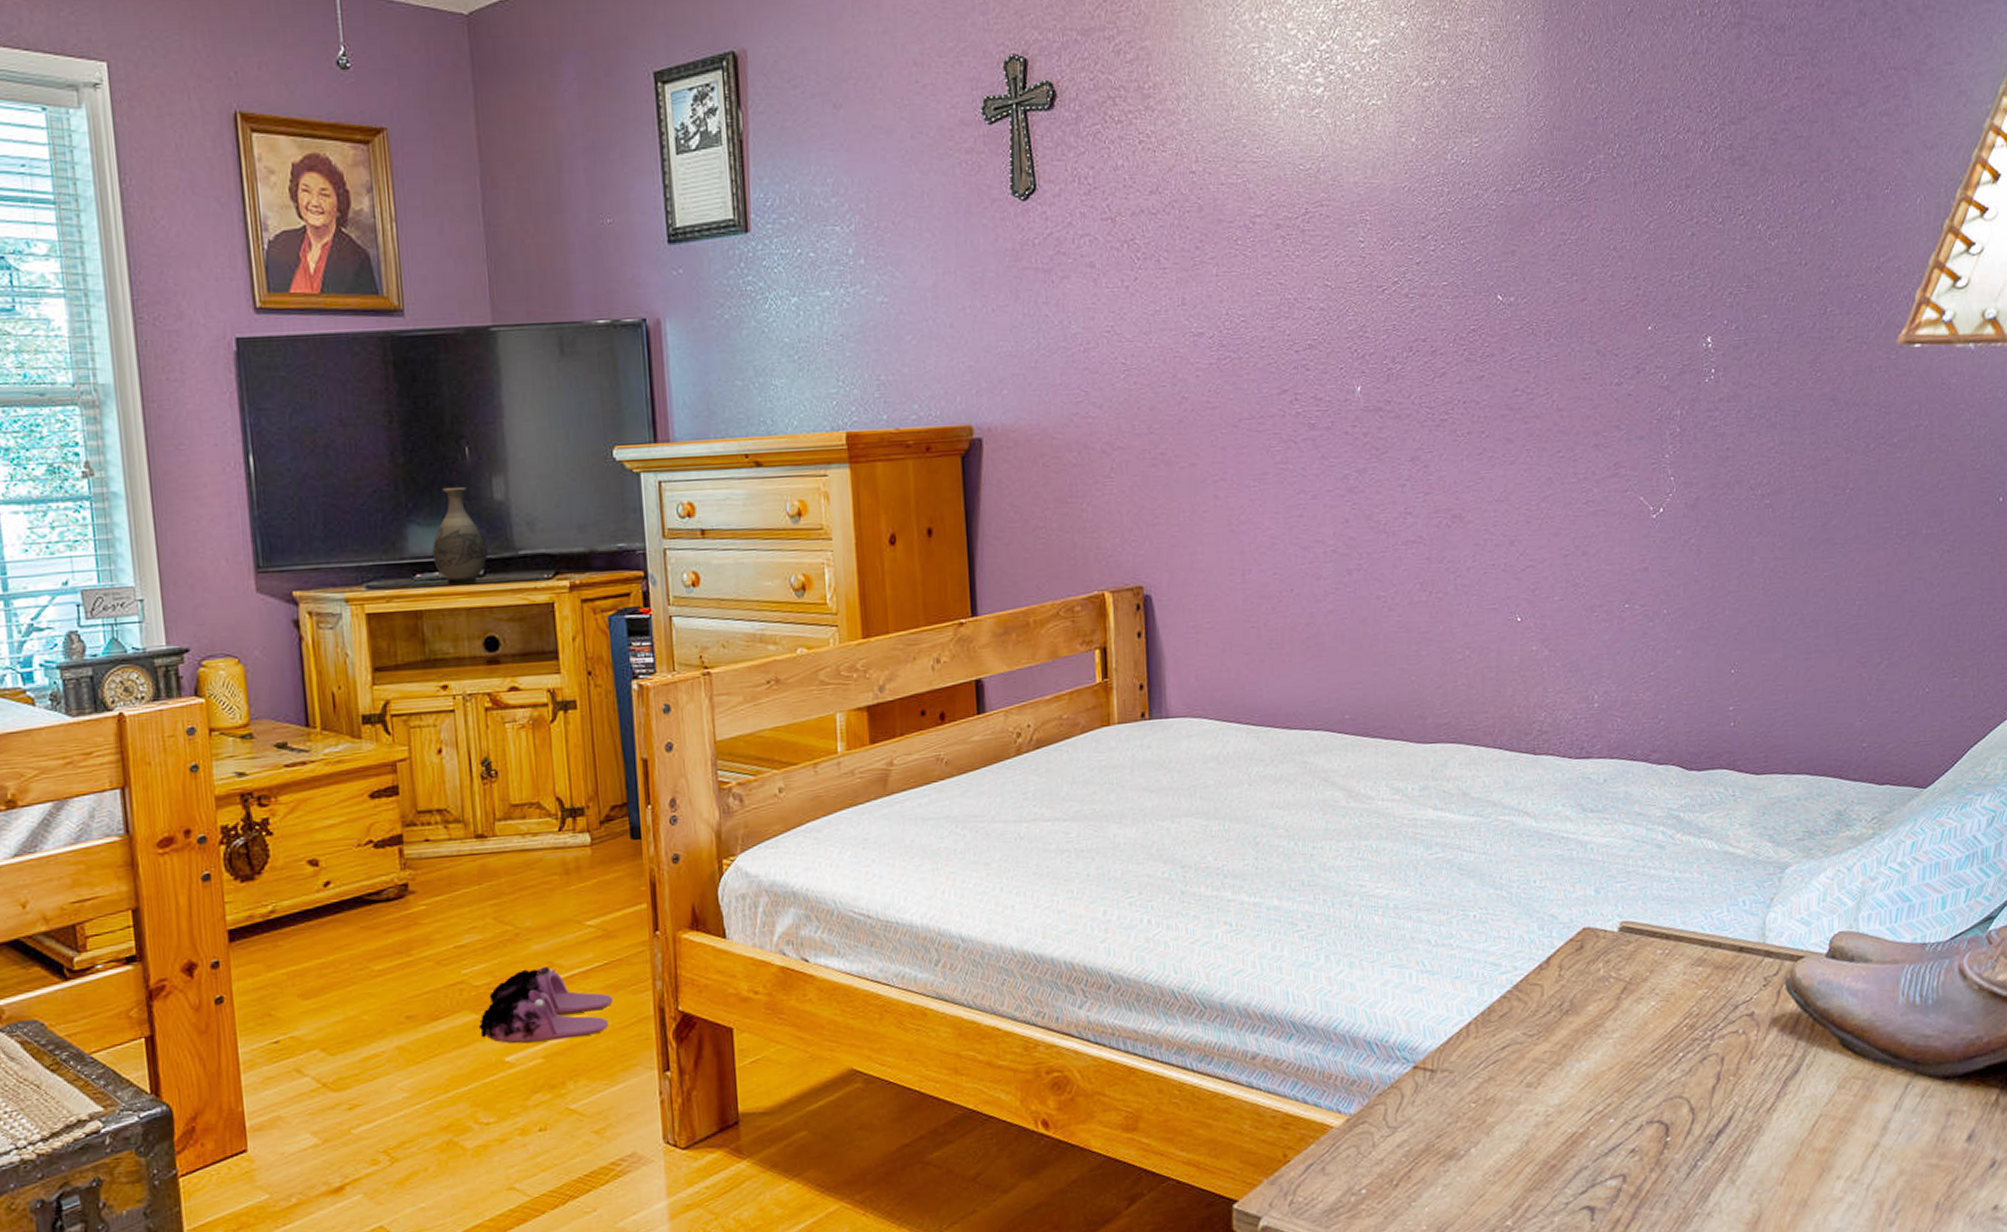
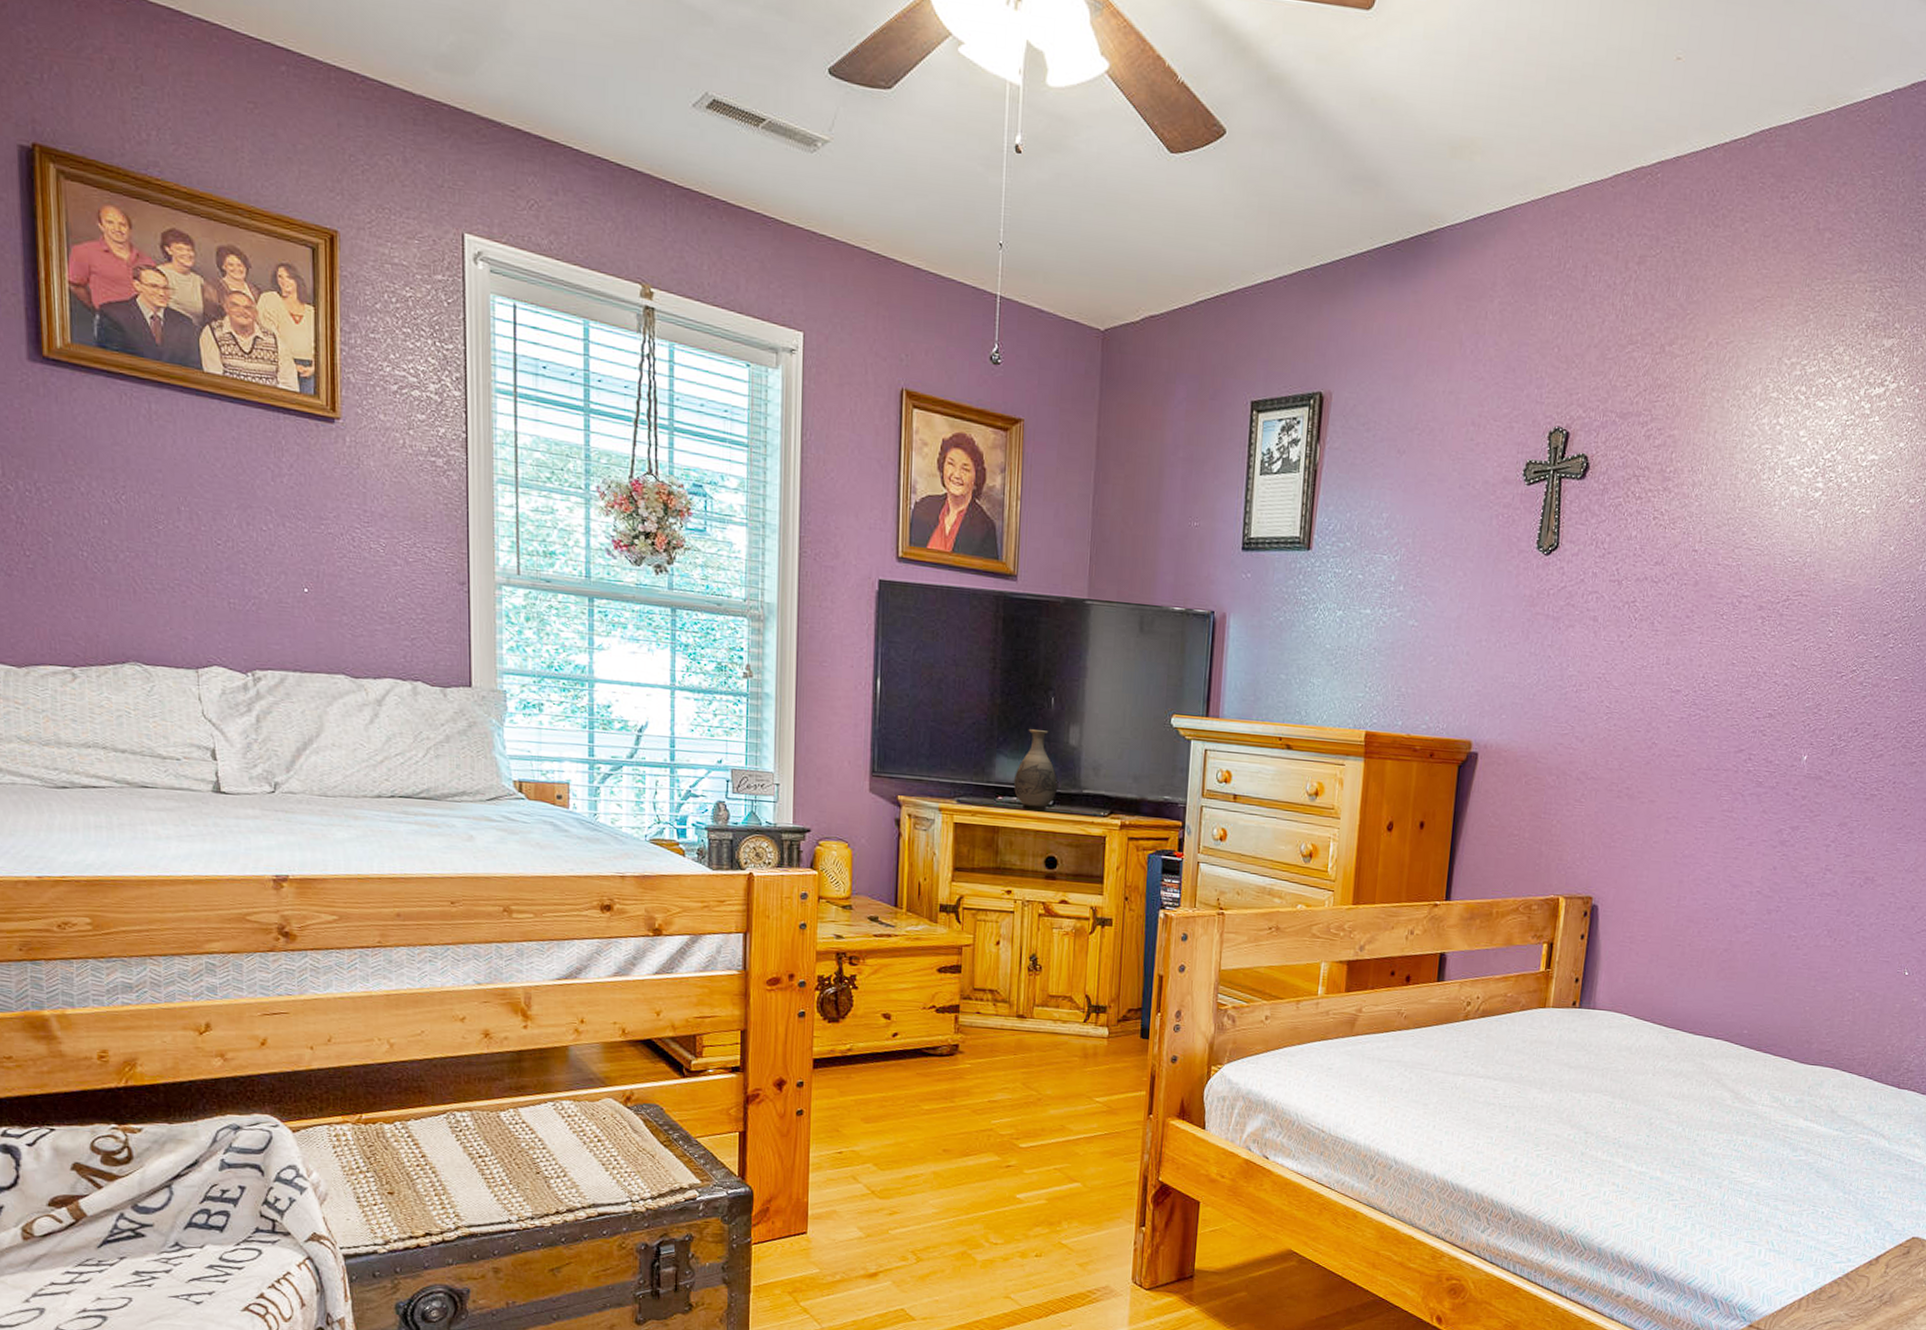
slippers: present [479,966,613,1044] -> none [1000,1127,1108,1188]

